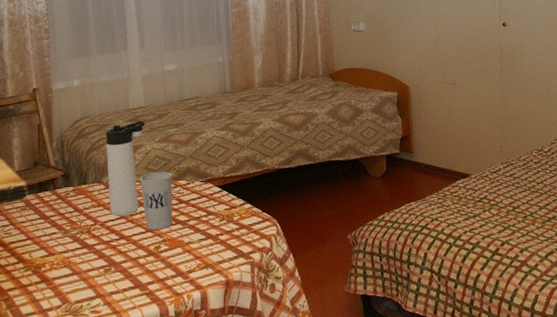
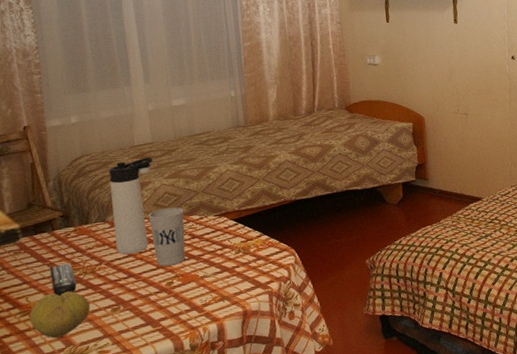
fruit: none [31,249,85,295] -> present [29,291,90,338]
remote control: none [50,222,73,254] -> present [49,263,76,297]

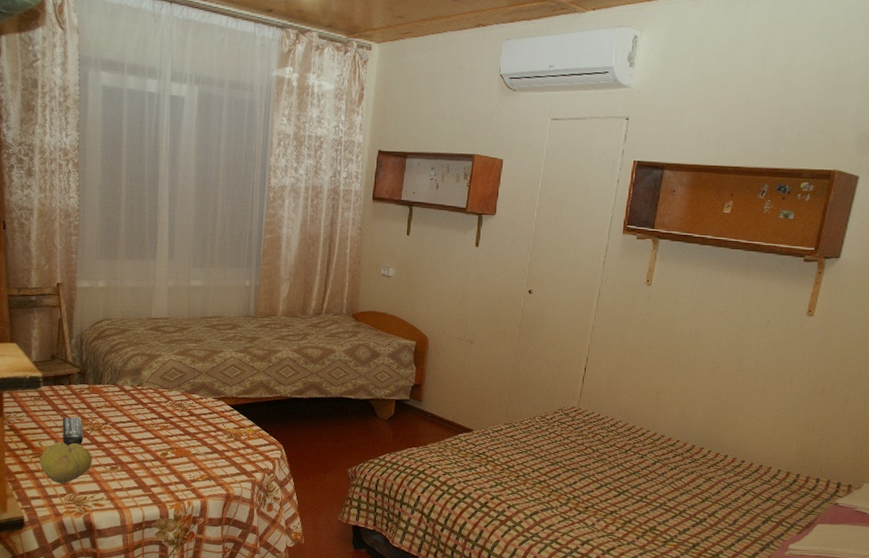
thermos bottle: present [109,156,153,255] -> none [122,331,166,420]
cup: present [149,207,186,266] -> none [154,383,187,438]

